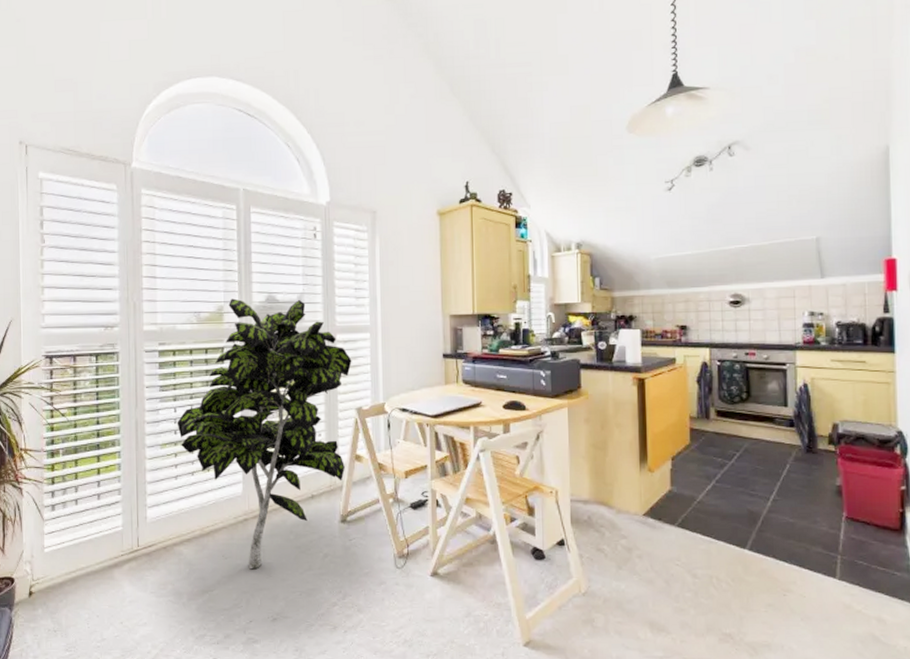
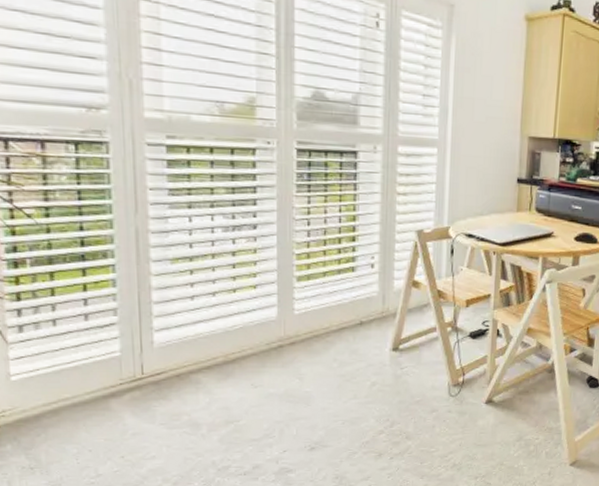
indoor plant: present [177,298,352,570] -> none [192,89,415,399]

